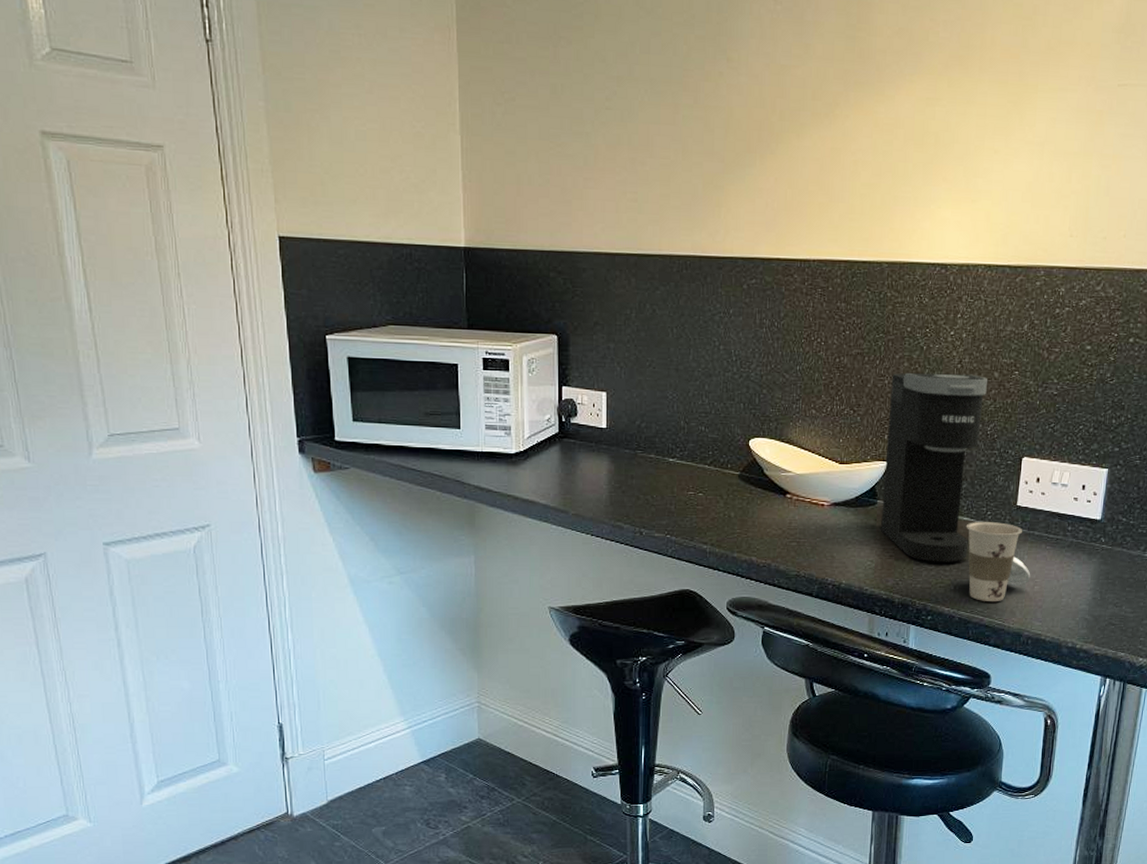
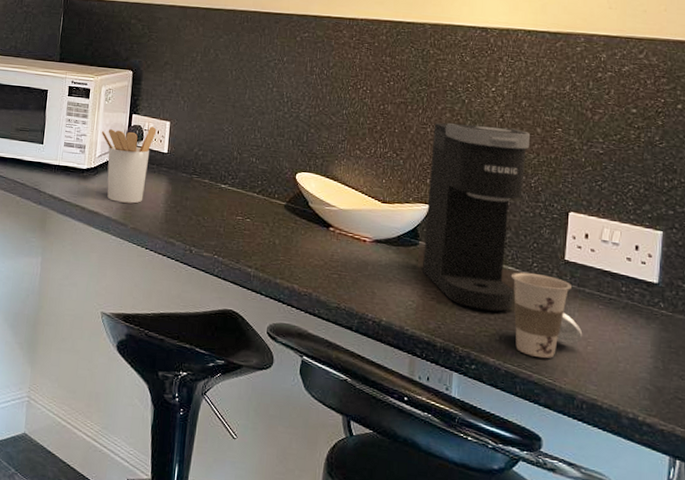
utensil holder: none [527,399,592,488] -> present [101,126,157,204]

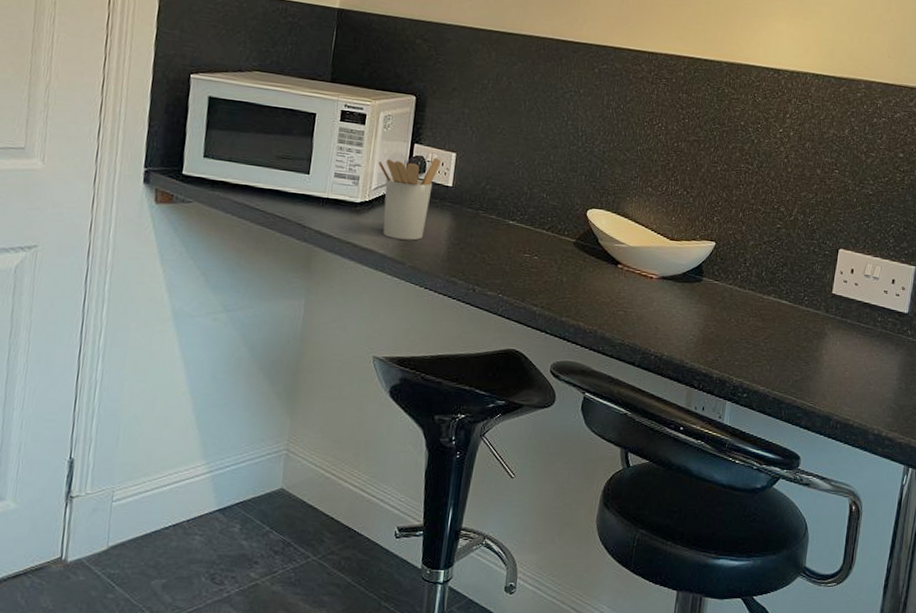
coffee maker: present [423,122,531,312] -> none [704,161,811,343]
cup: present [510,272,583,359] -> none [784,305,842,385]

